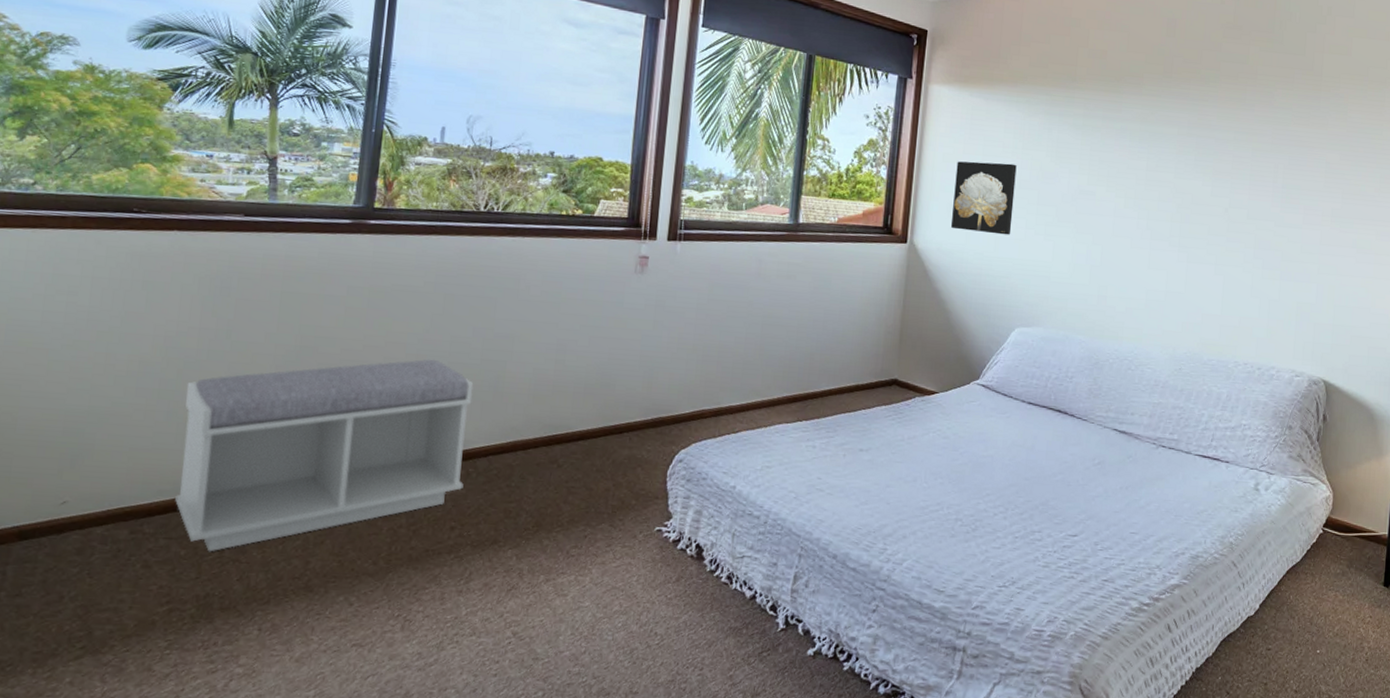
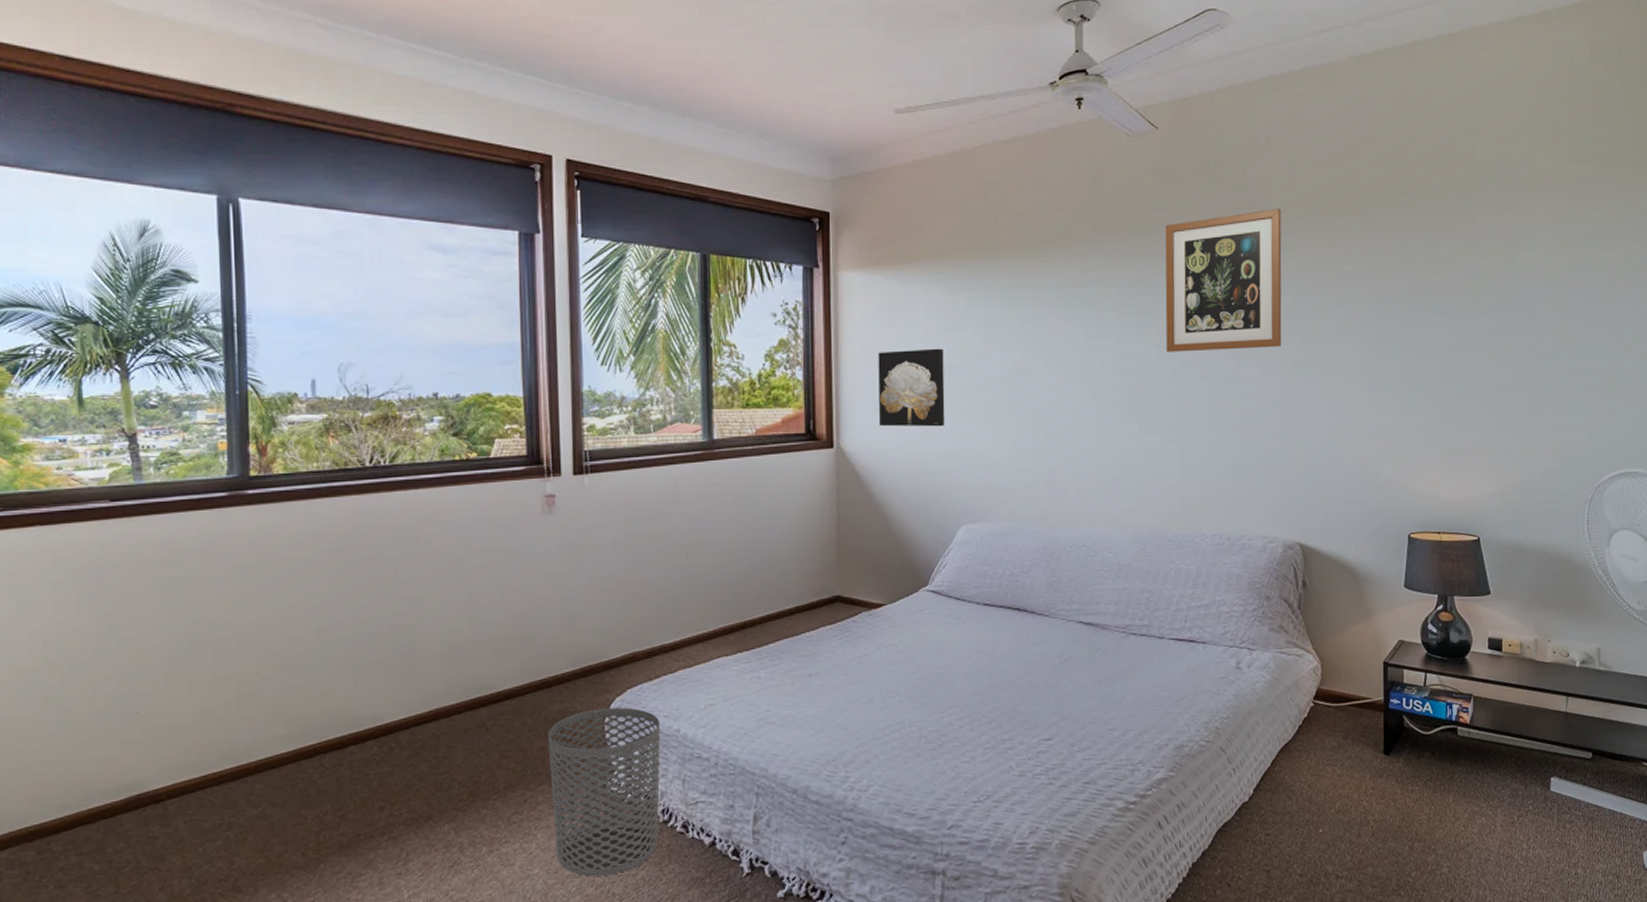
bench: present [175,359,474,552] -> none [74,632,388,864]
waste bin: none [607,458,719,616] -> present [547,707,661,877]
wall art: none [1219,73,1335,199] -> present [1165,209,1282,352]

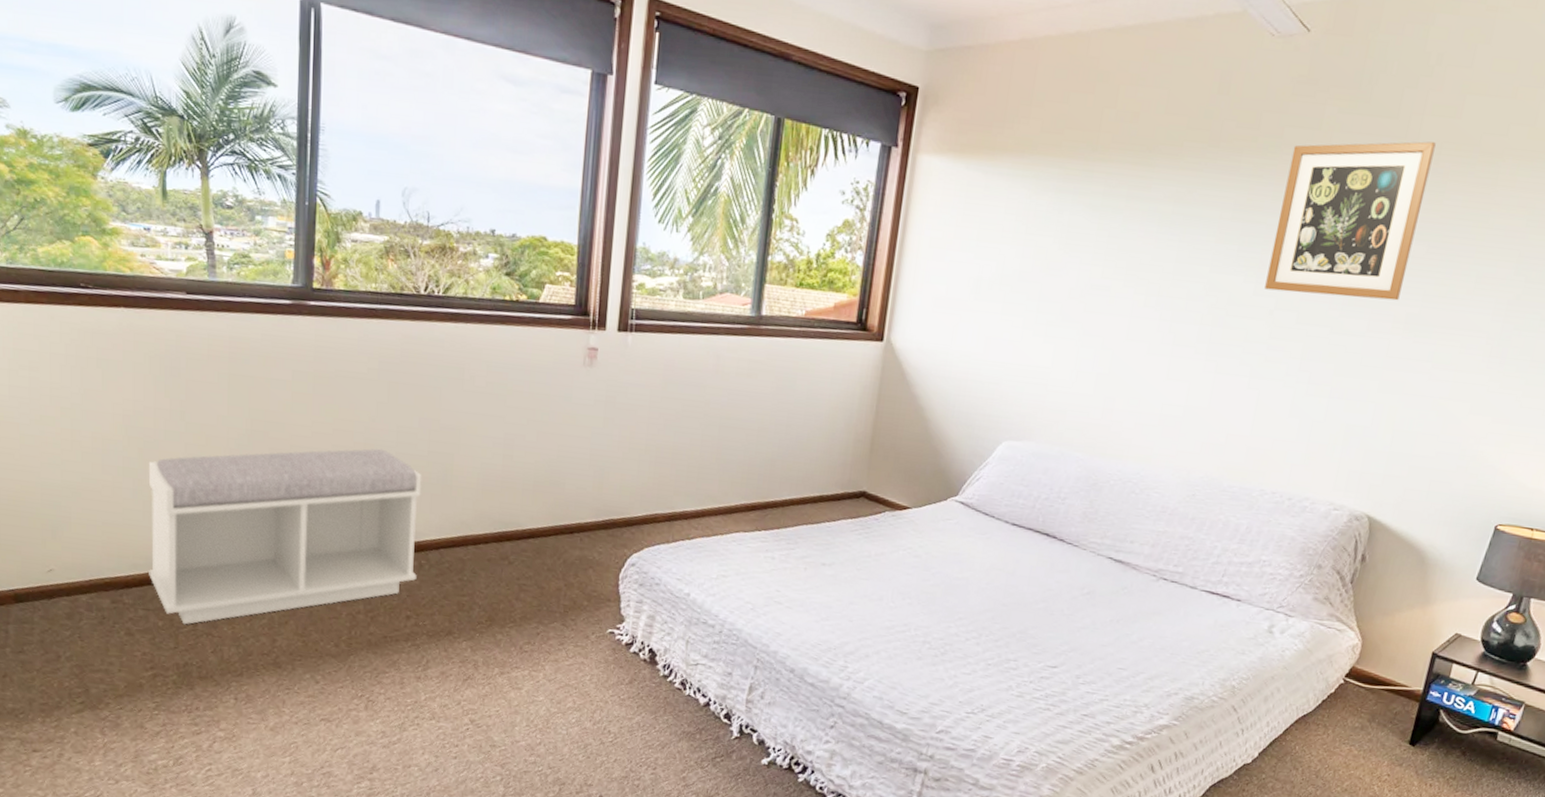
bench: none [74,632,388,864] -> present [148,448,422,625]
waste bin: present [547,707,661,877] -> none [561,561,673,715]
wall art: present [878,348,945,427] -> none [935,247,1017,336]

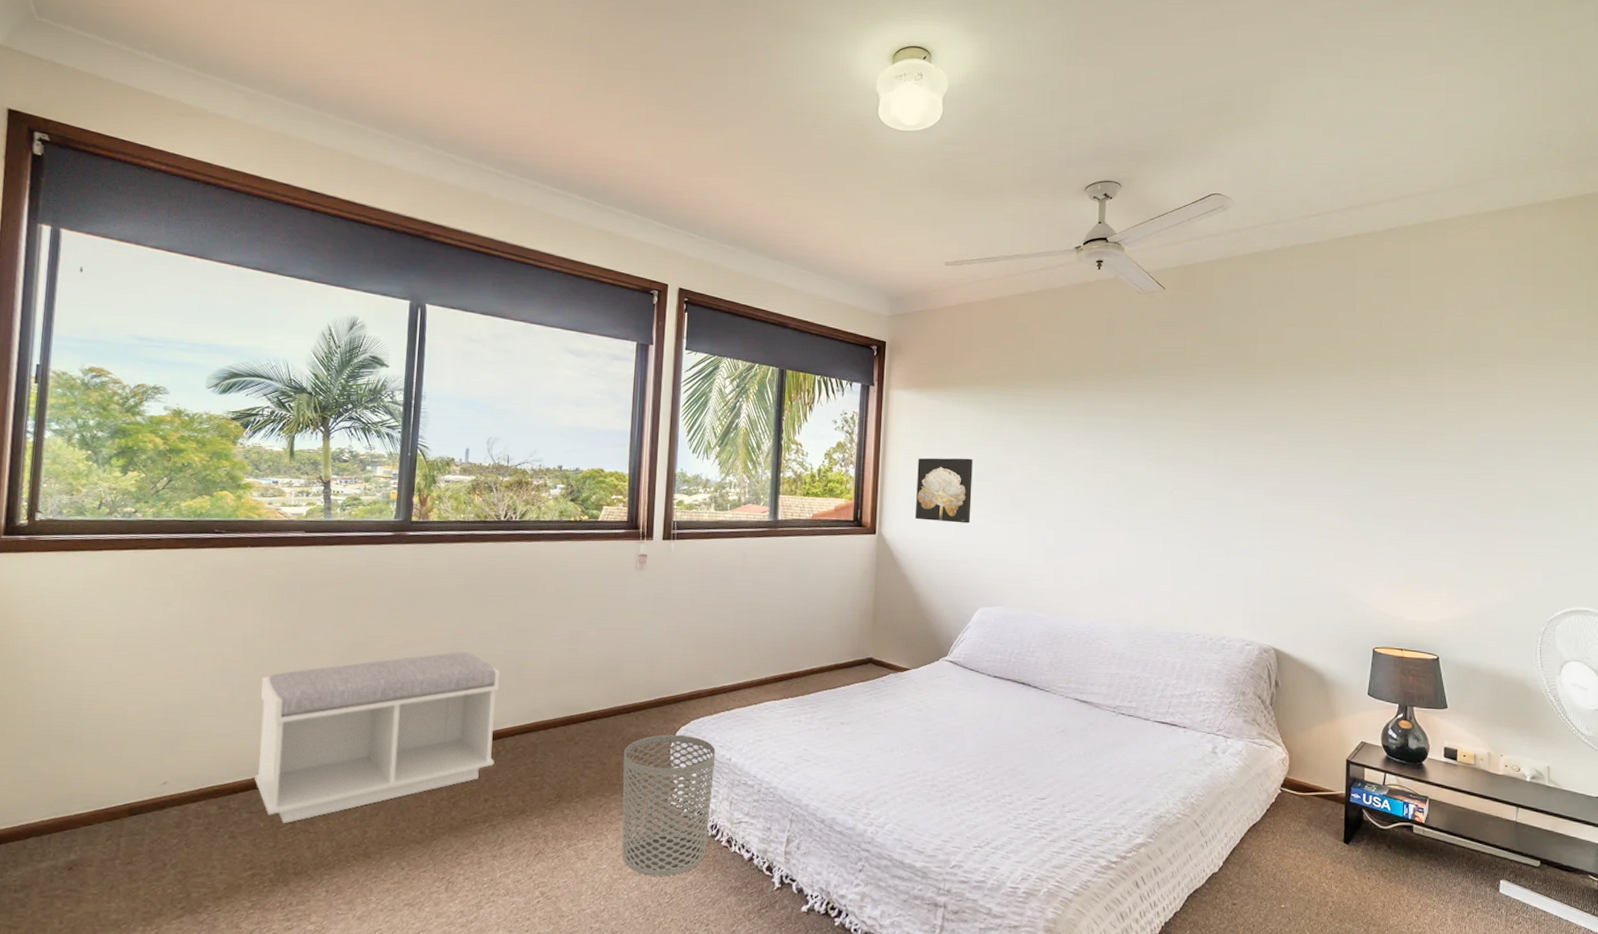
waste bin: none [561,561,673,715] -> present [622,735,716,877]
wall art: none [935,247,1017,336] -> present [916,458,973,523]
wall art: present [1264,141,1436,301] -> none [1163,361,1269,478]

